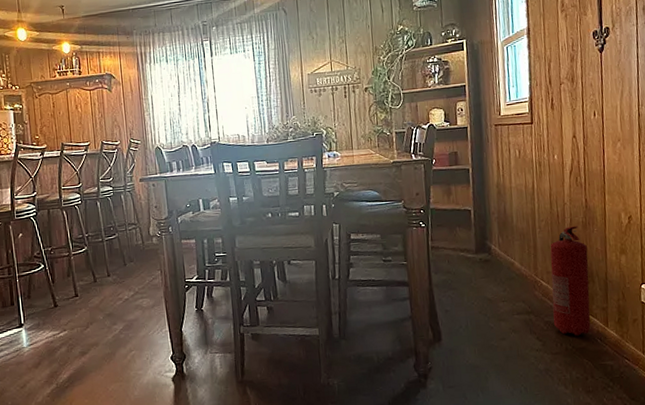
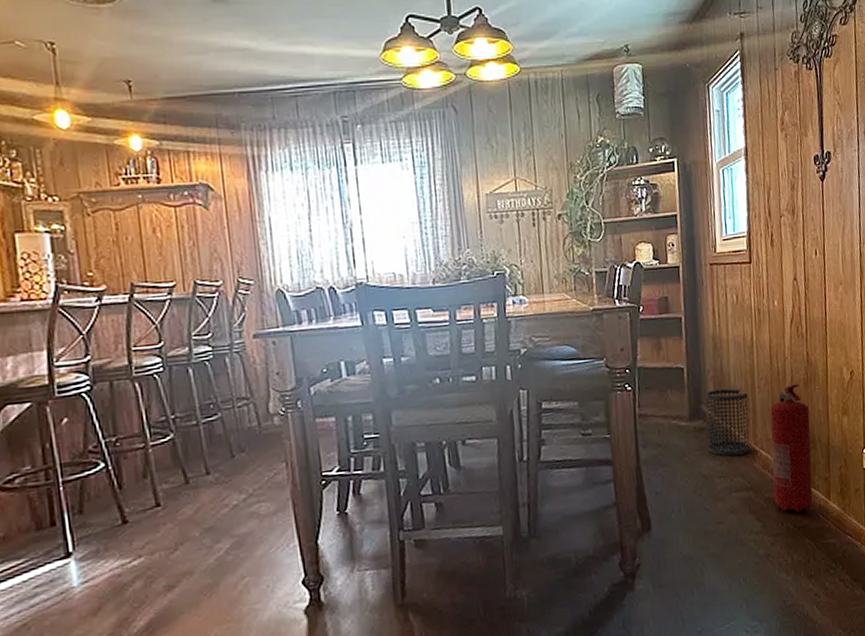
wastebasket: none [490,228,532,285] -> present [705,388,751,457]

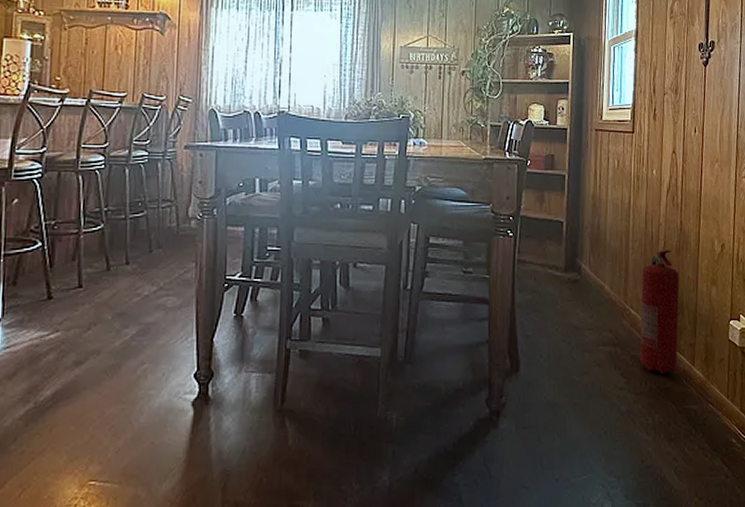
wastebasket: present [705,388,751,457] -> none [580,245,622,312]

